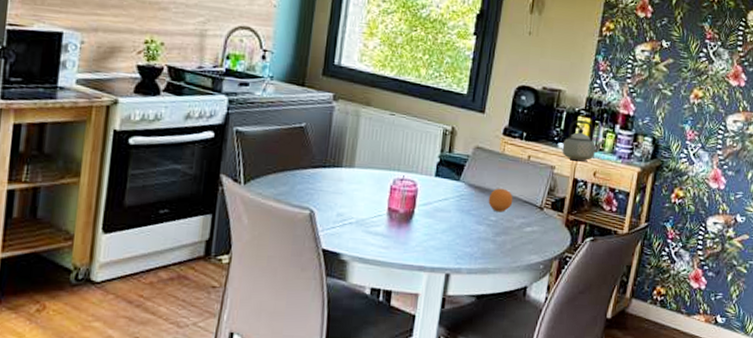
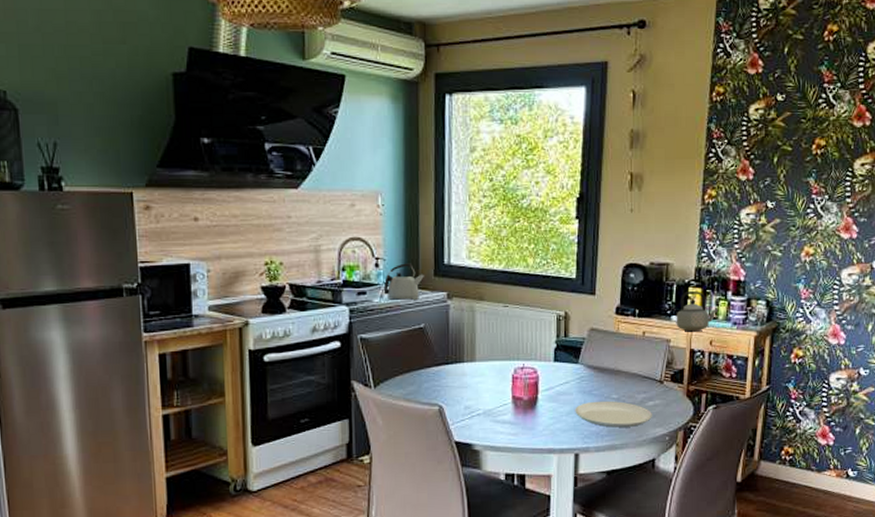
kettle: none [267,58,313,98] -> present [383,263,425,300]
plate: none [450,221,529,252] -> present [575,400,652,428]
fruit: present [488,188,513,212] -> none [608,366,633,390]

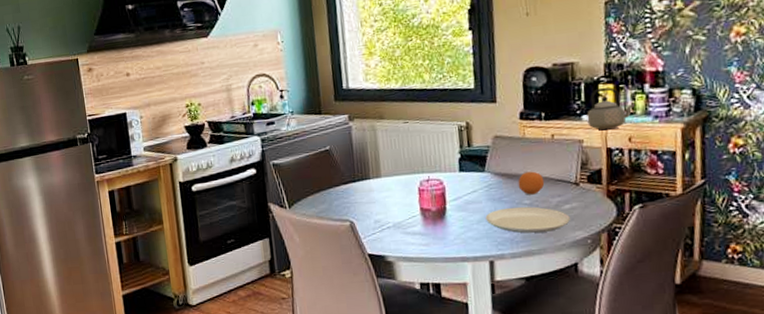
kettle: present [383,263,425,300] -> none [289,91,327,127]
fruit: none [608,366,633,390] -> present [518,171,545,195]

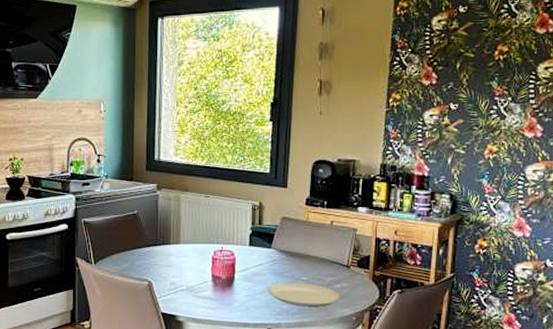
fruit: present [518,171,545,195] -> none [298,252,321,273]
teapot: present [586,87,636,131] -> none [362,185,403,222]

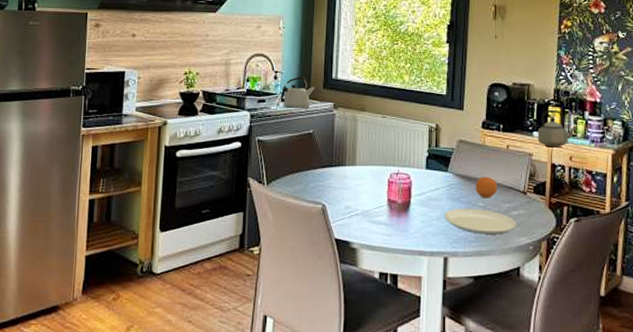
kettle: none [104,159,139,190] -> present [280,76,316,108]
fruit: none [298,252,321,273] -> present [475,176,498,198]
teapot: none [362,185,403,222] -> present [537,110,577,148]

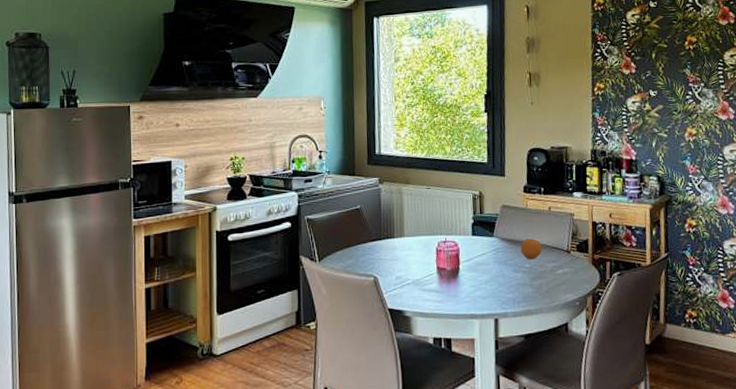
kettle: present [280,76,316,108] -> none [326,154,360,186]
plate: present [444,208,517,235] -> none [492,269,562,294]
teapot: present [537,110,577,148] -> none [577,170,615,206]

